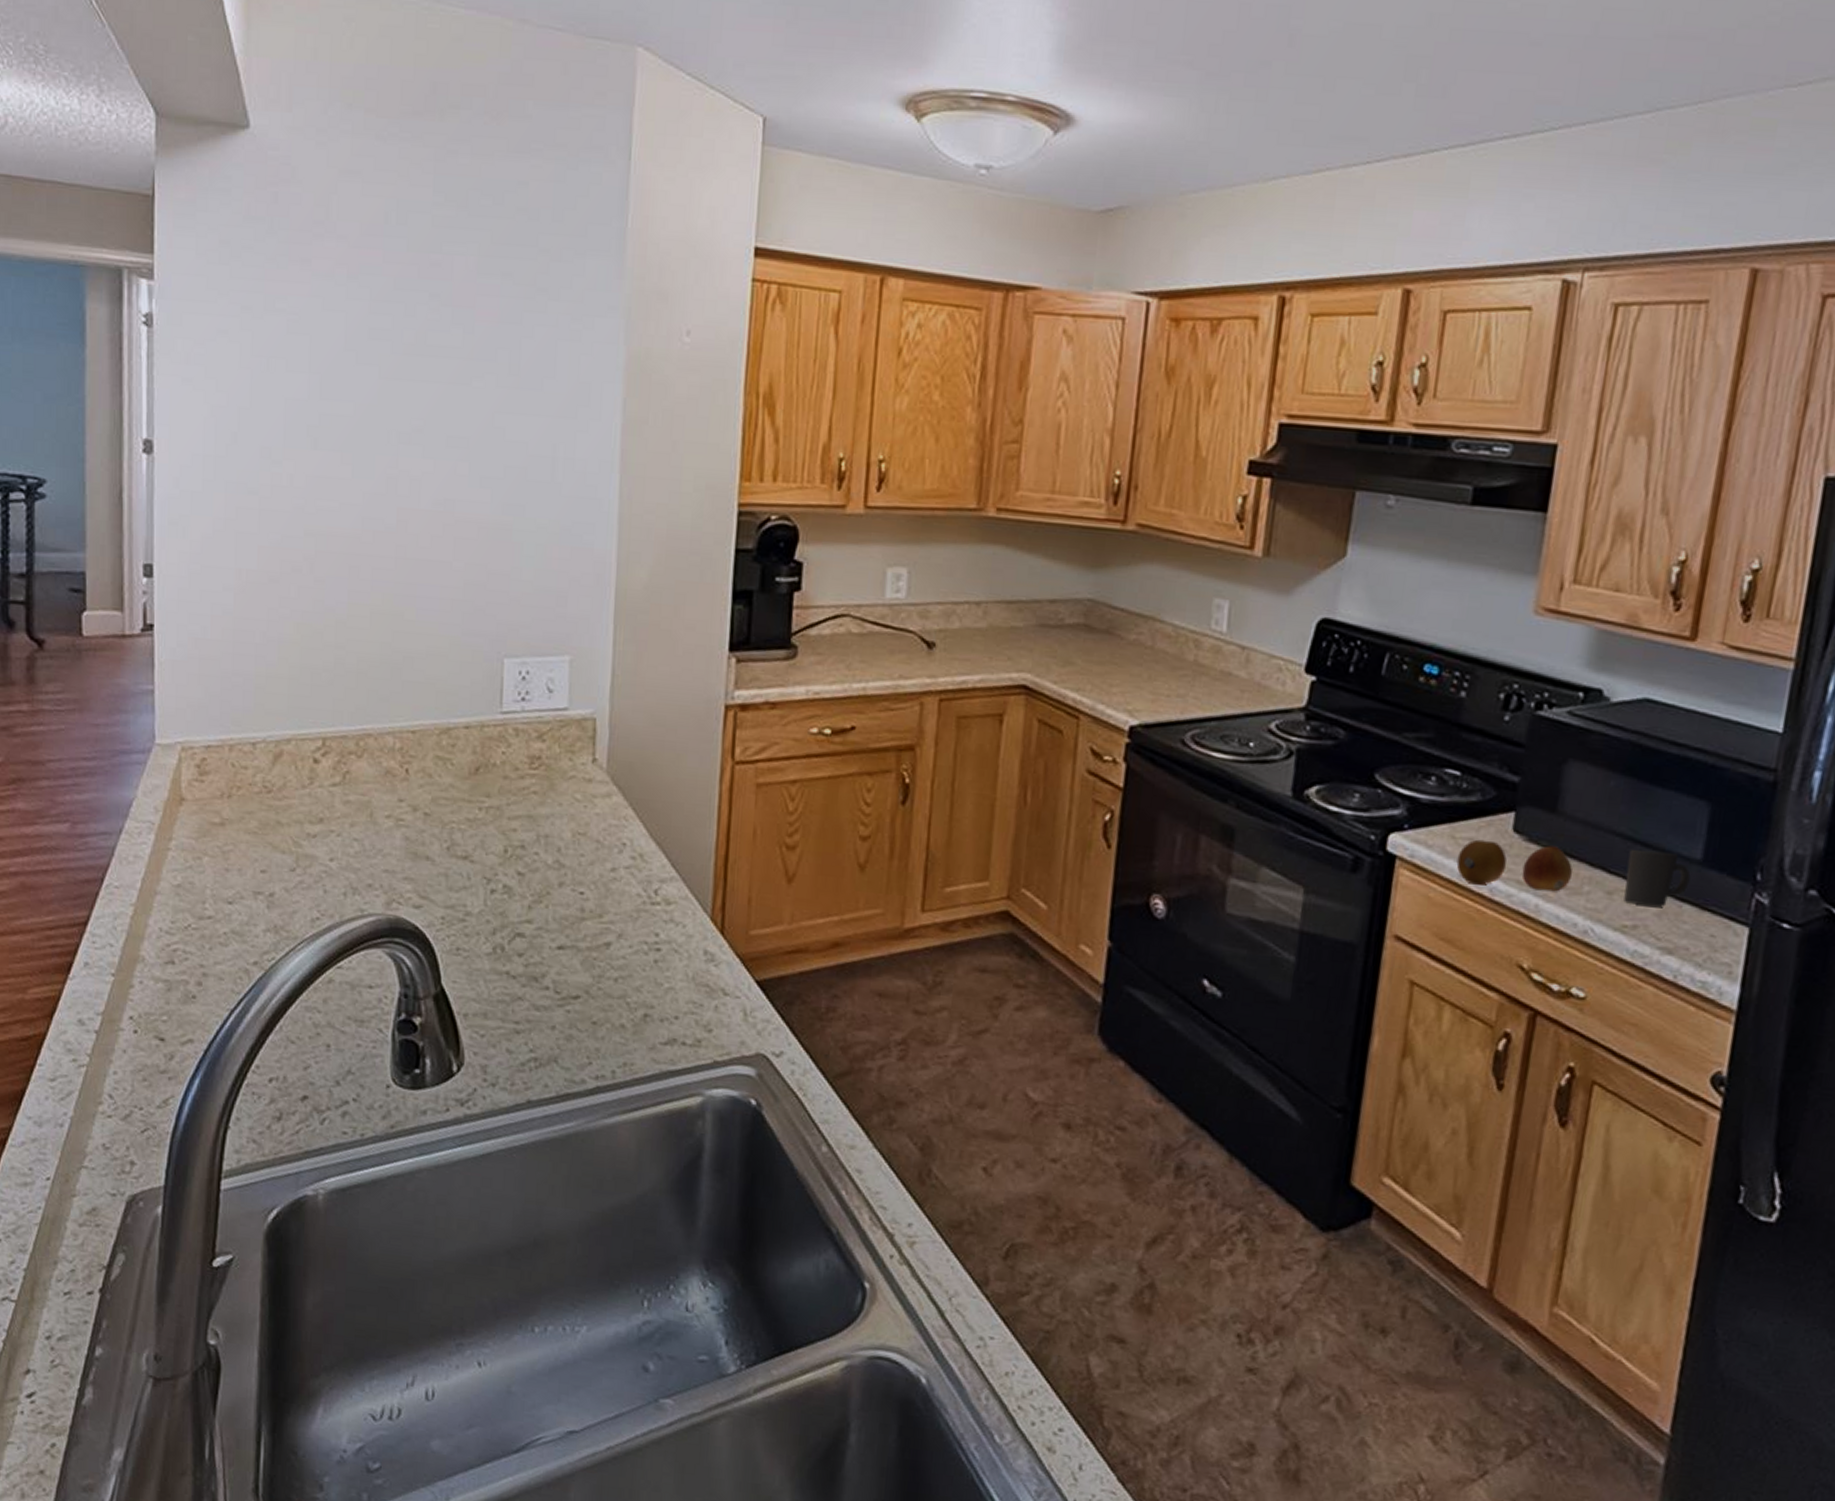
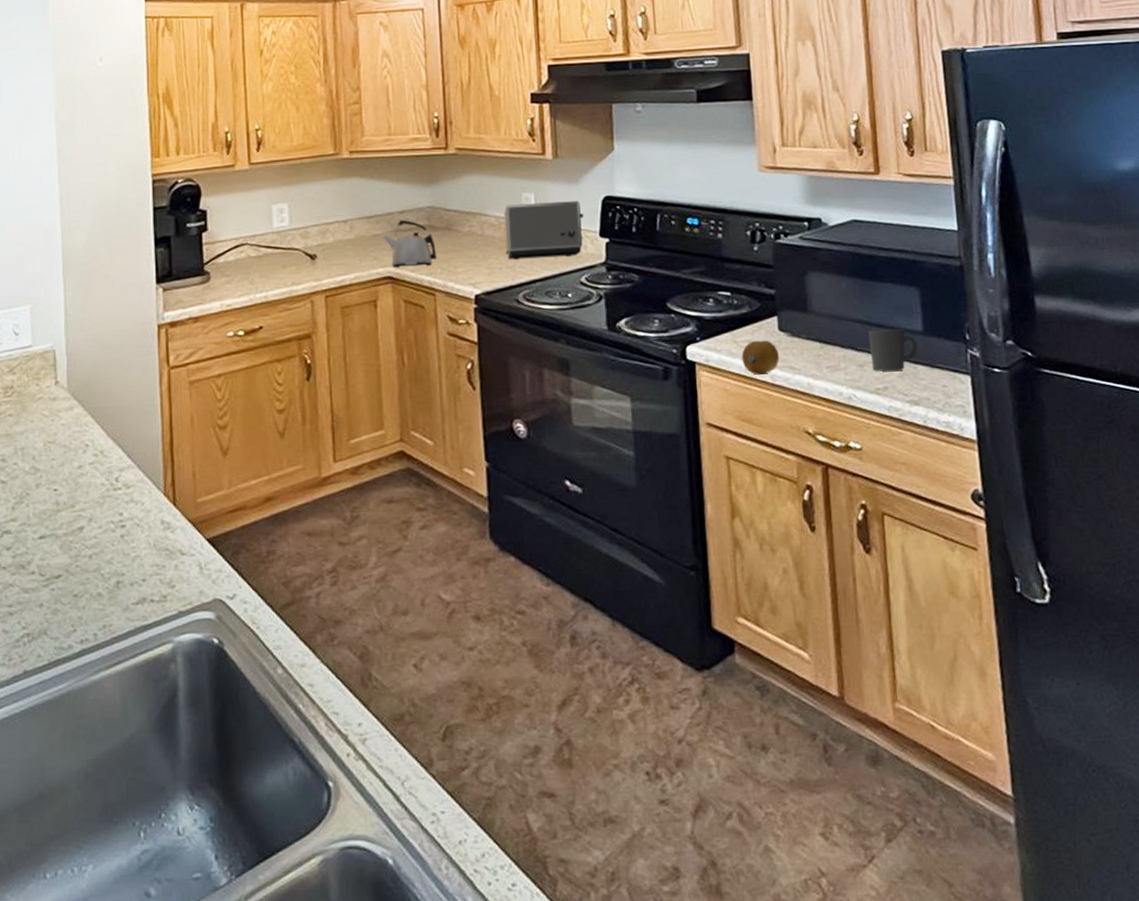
kettle: none [1024,611,1090,680] -> present [383,219,437,269]
toaster: none [1177,611,1289,694] -> present [503,201,583,261]
fruit: present [1522,845,1573,892] -> none [792,337,830,372]

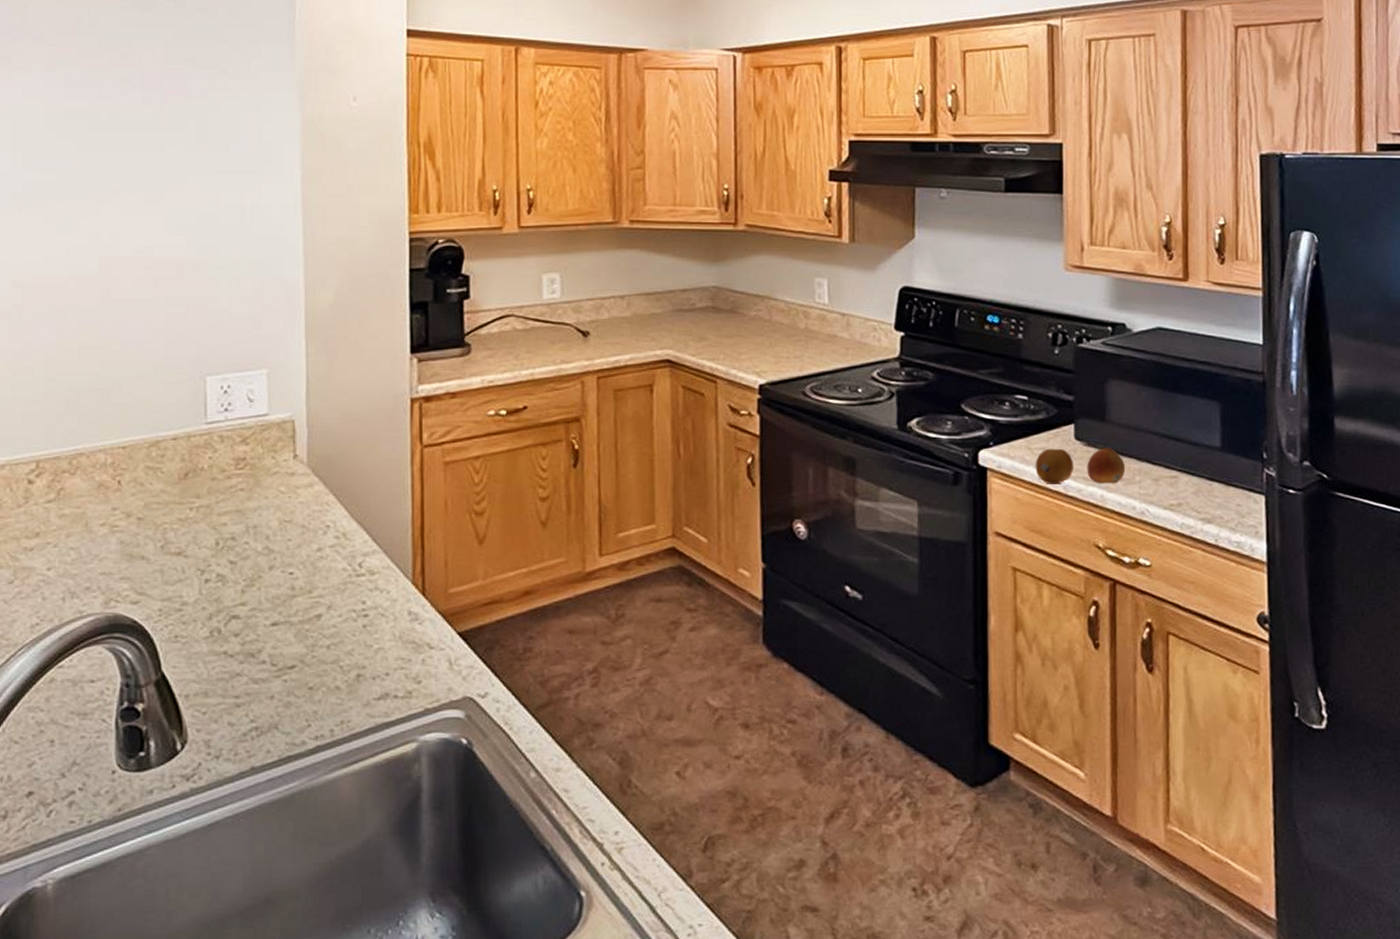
kettle: present [383,219,437,269] -> none [663,298,721,352]
toaster: present [503,201,583,261] -> none [793,290,878,350]
fruit: none [792,337,830,372] -> present [1087,448,1126,484]
mug: present [868,328,918,372] -> none [1166,443,1215,487]

